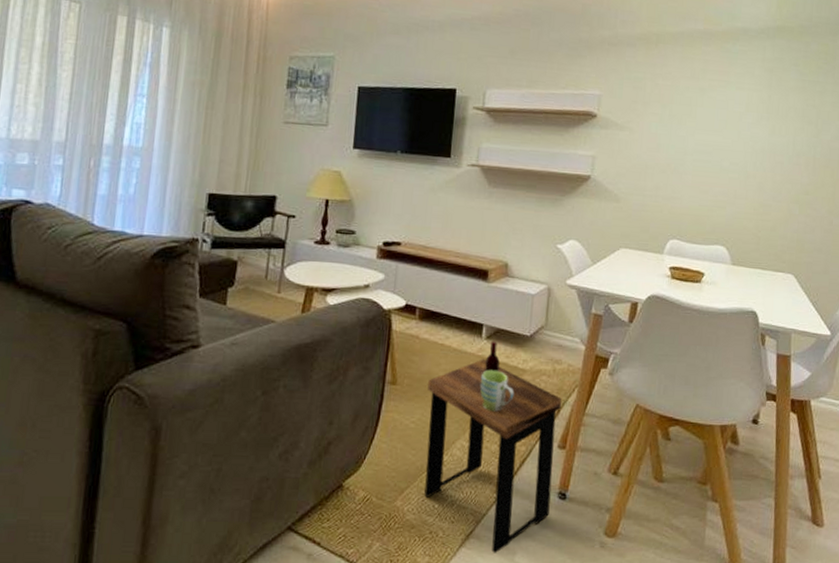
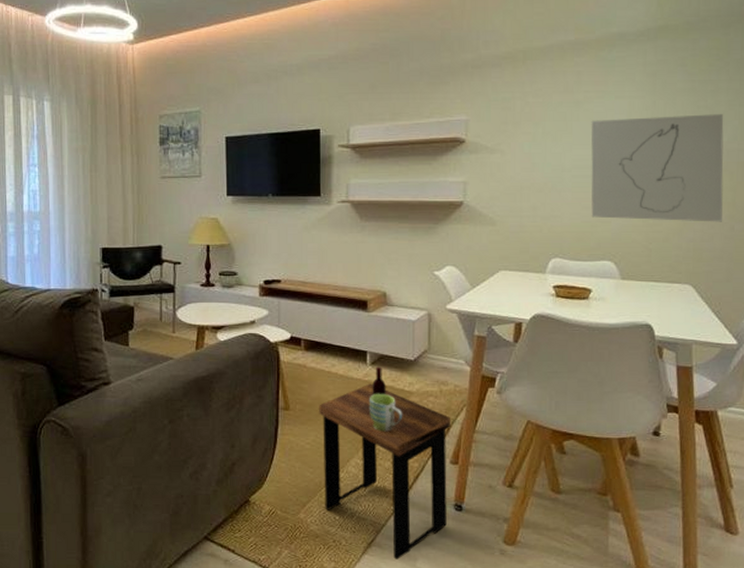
wall art: none [708,108,828,216] -> present [591,114,724,222]

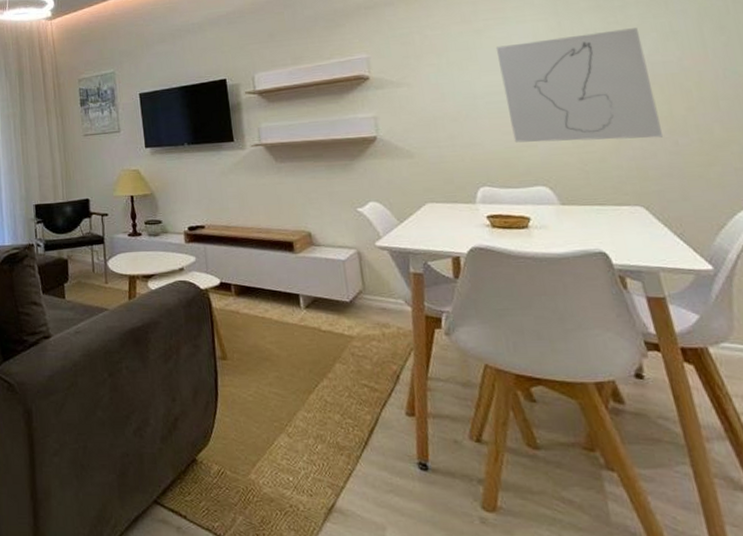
side table: present [319,366,450,559] -> none [257,310,413,528]
mug: present [368,393,403,432] -> none [308,338,347,381]

